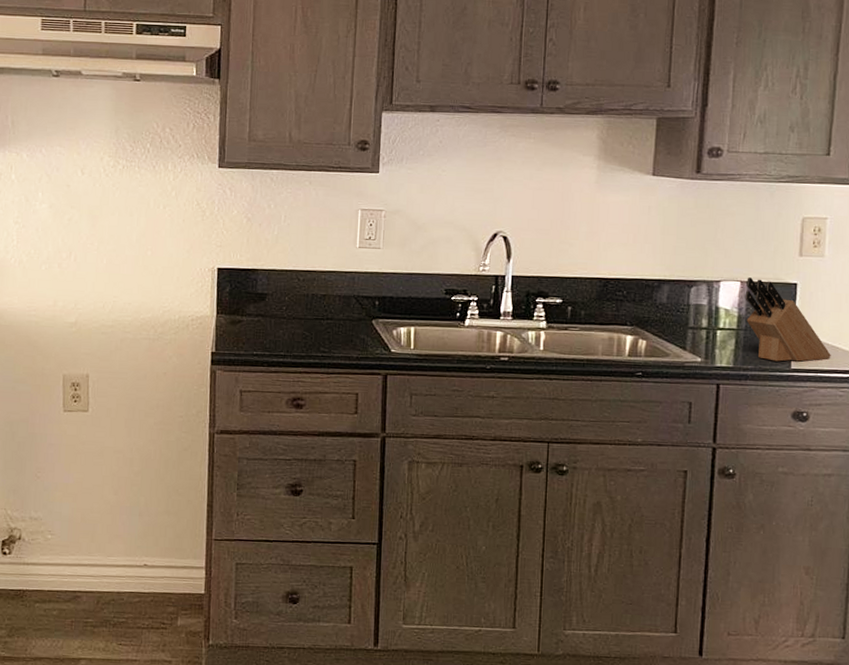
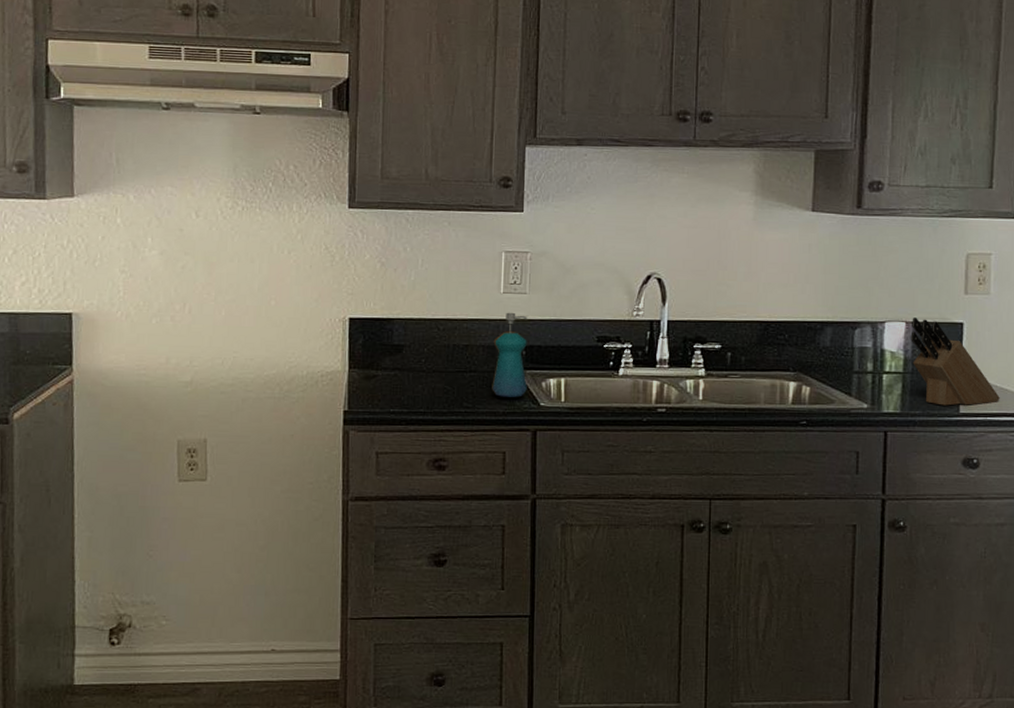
soap dispenser: none [346,265,381,344] -> present [492,312,528,397]

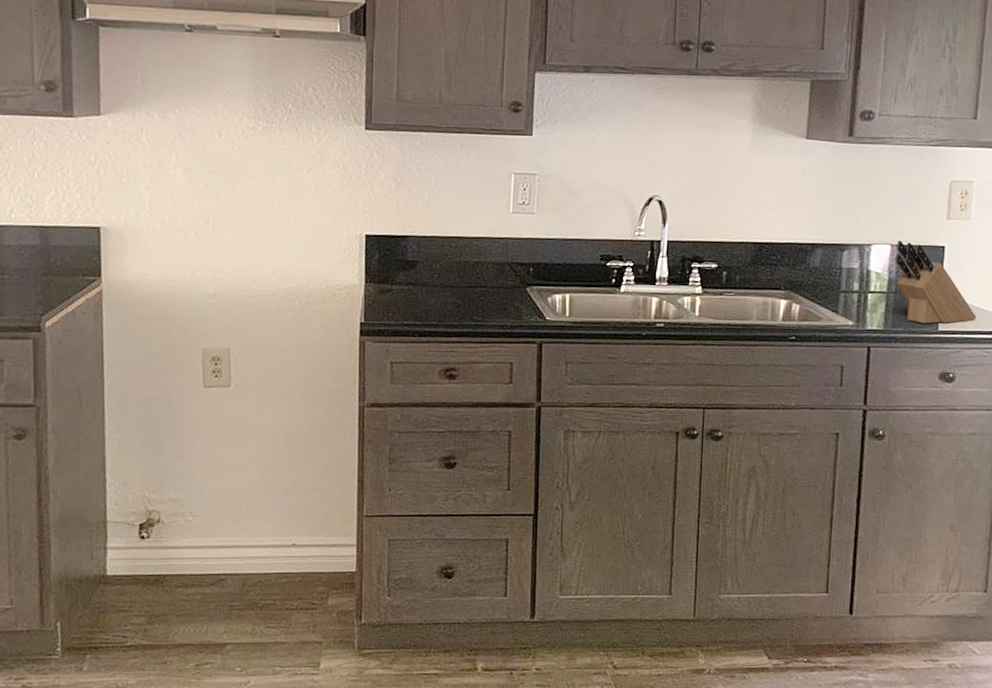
soap dispenser: present [492,312,528,397] -> none [500,231,535,312]

